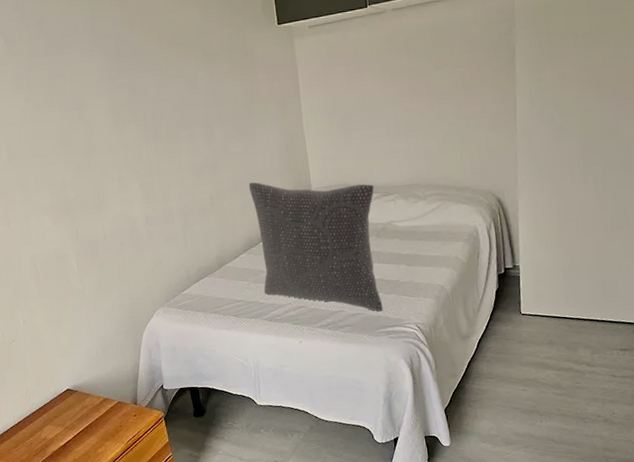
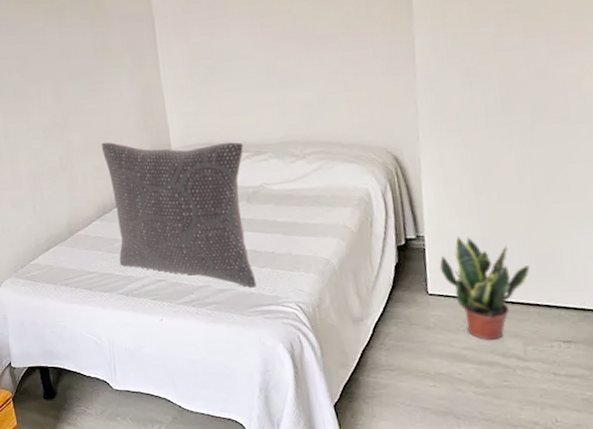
potted plant: none [530,266,598,351] -> present [439,236,530,340]

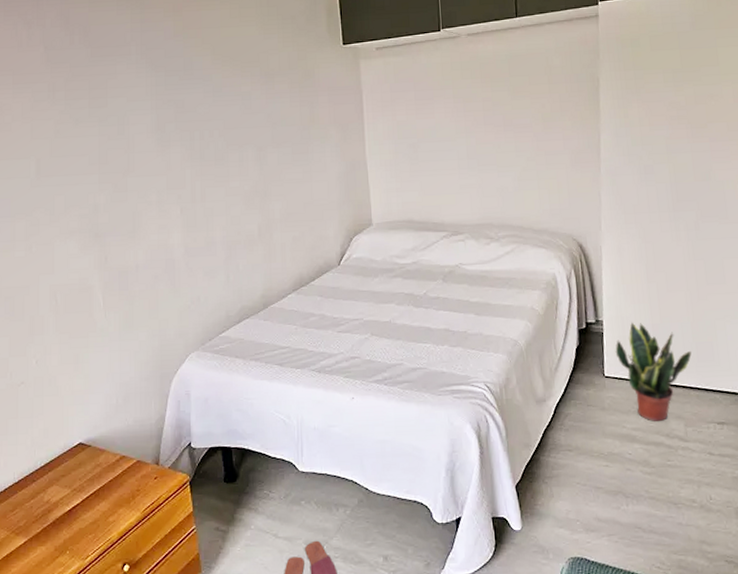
pillow: present [101,142,257,288] -> none [302,213,448,367]

